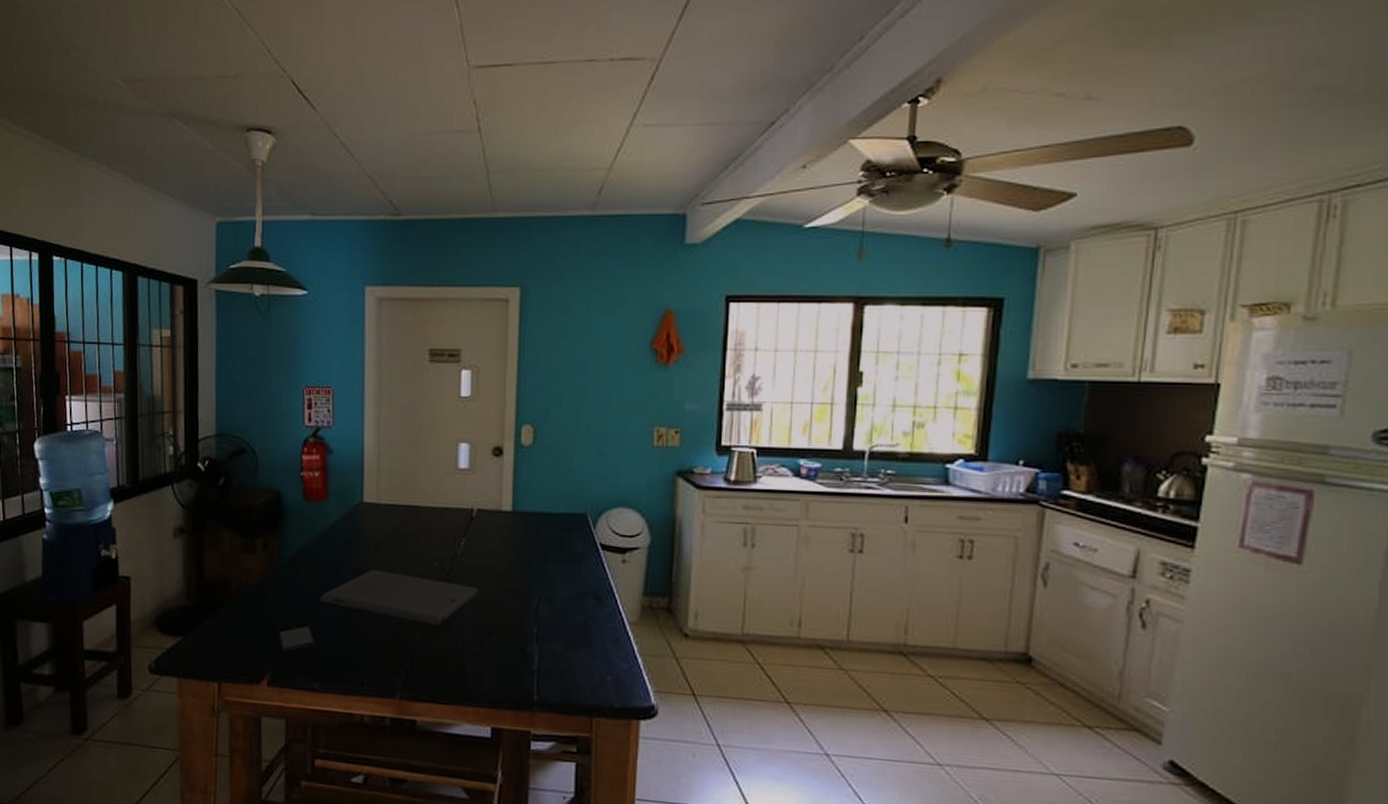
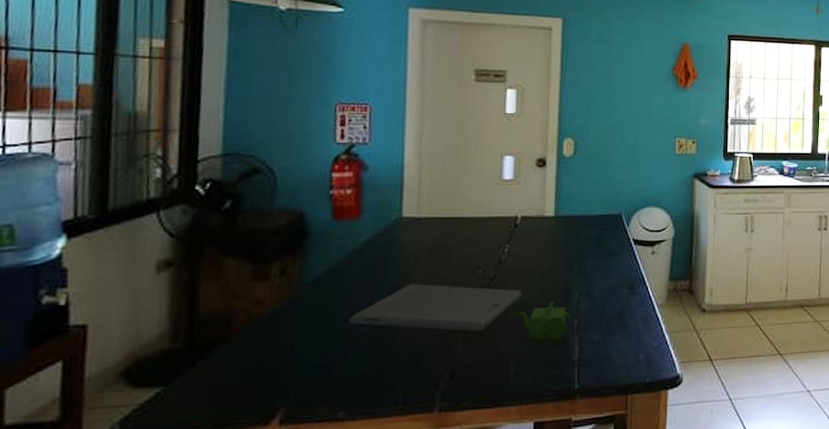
smartphone: present [278,622,315,653] -> none [296,348,342,385]
teapot: none [474,604,530,651] -> present [518,302,571,347]

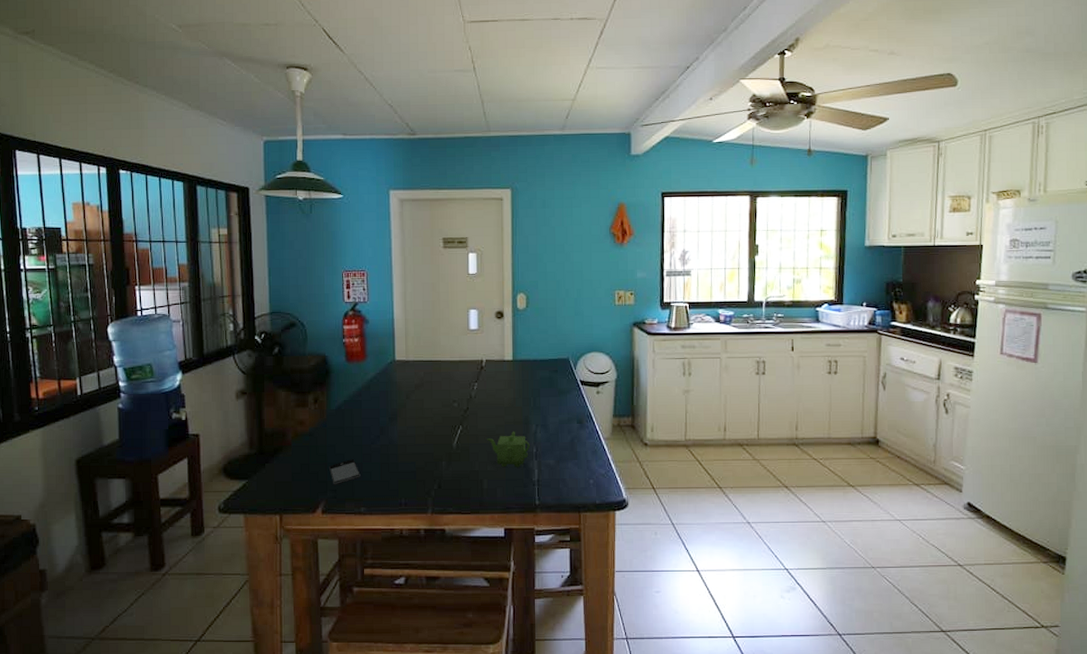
smartphone: none [296,348,342,385] -> present [329,459,360,485]
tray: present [349,283,523,332] -> none [363,413,490,454]

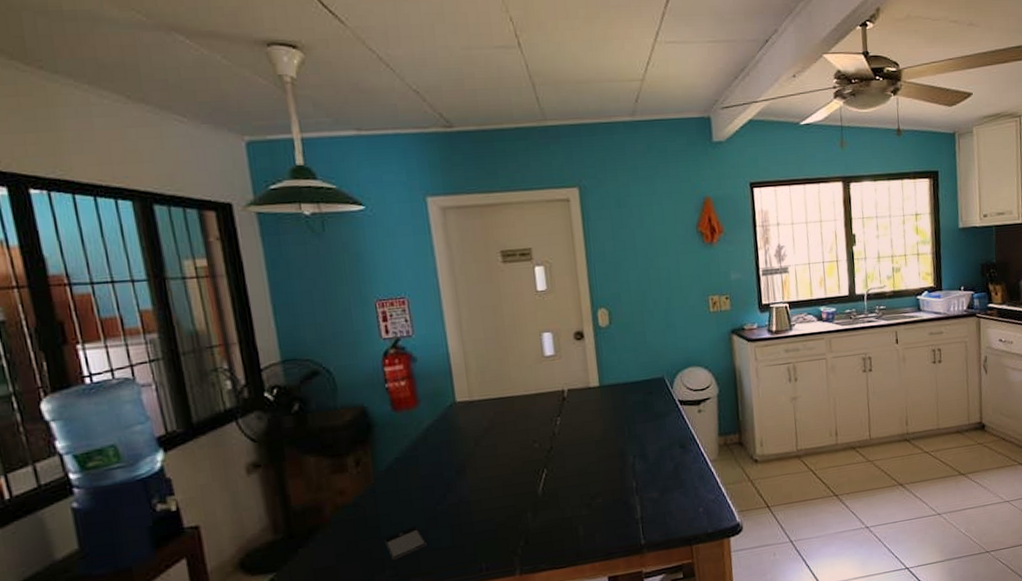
teapot: present [487,431,530,468] -> none [578,467,629,509]

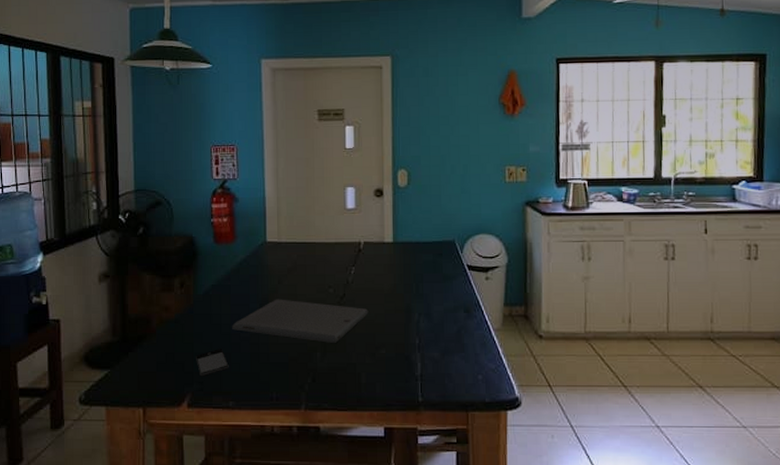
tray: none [425,458,580,504] -> present [232,299,369,344]

